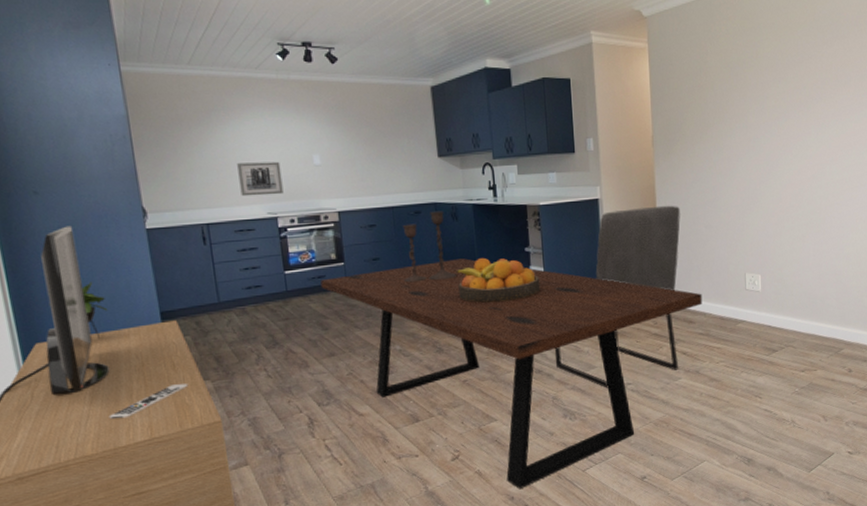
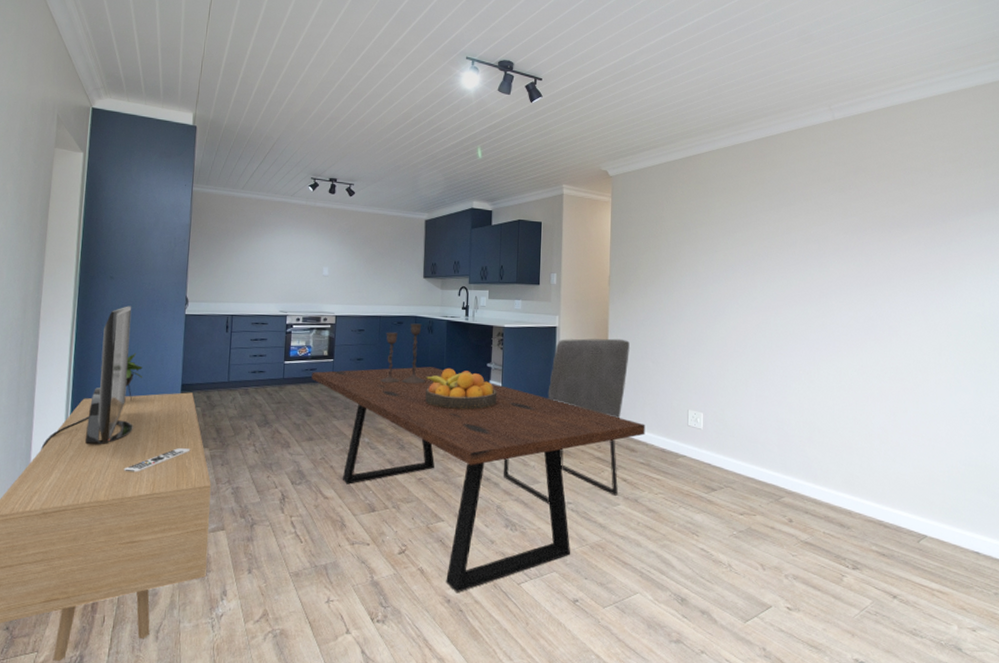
wall art: present [237,161,284,197] -> none [262,269,297,297]

